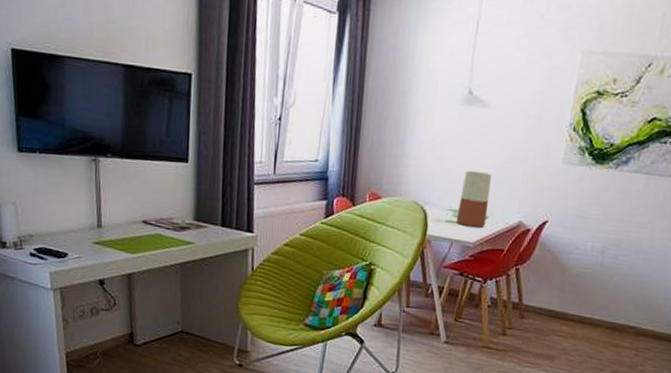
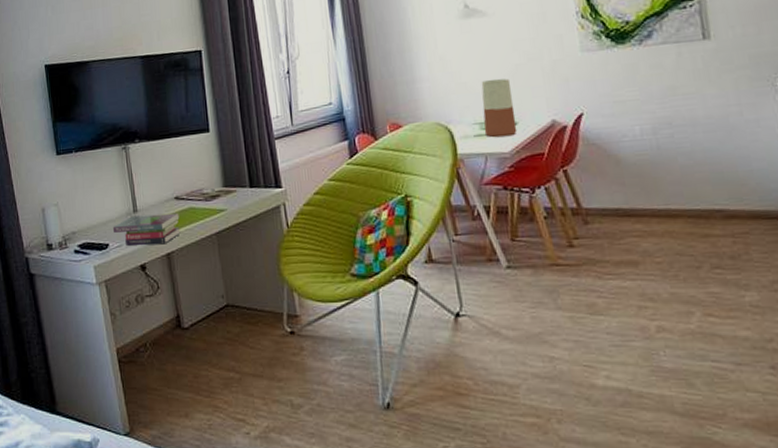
books: none [73,230,145,265] -> present [112,212,181,246]

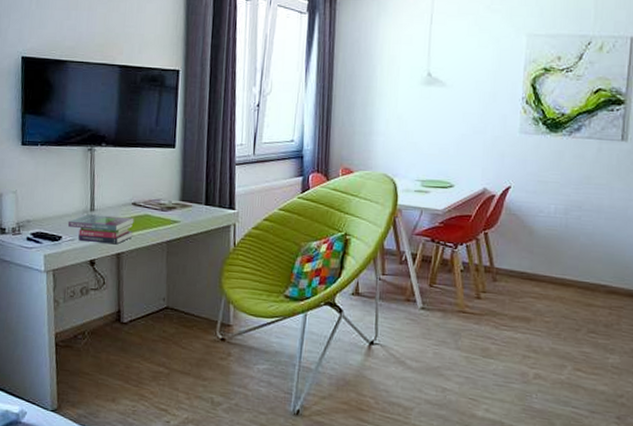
vase: present [481,78,517,138] -> none [424,144,455,197]

